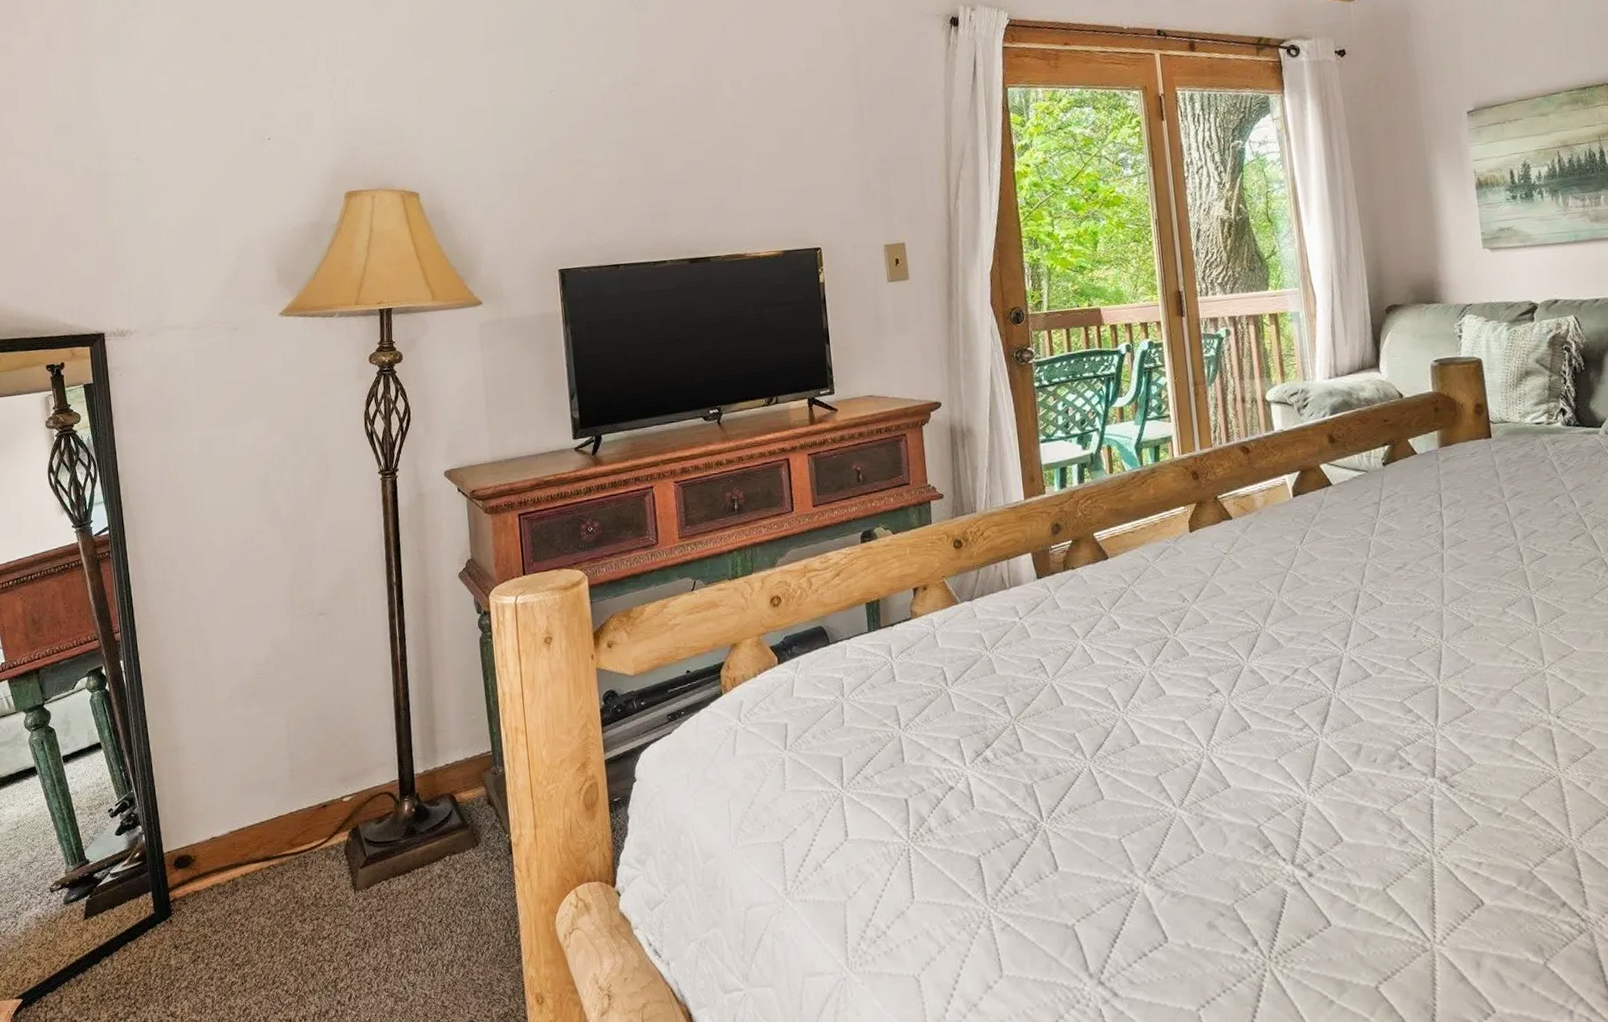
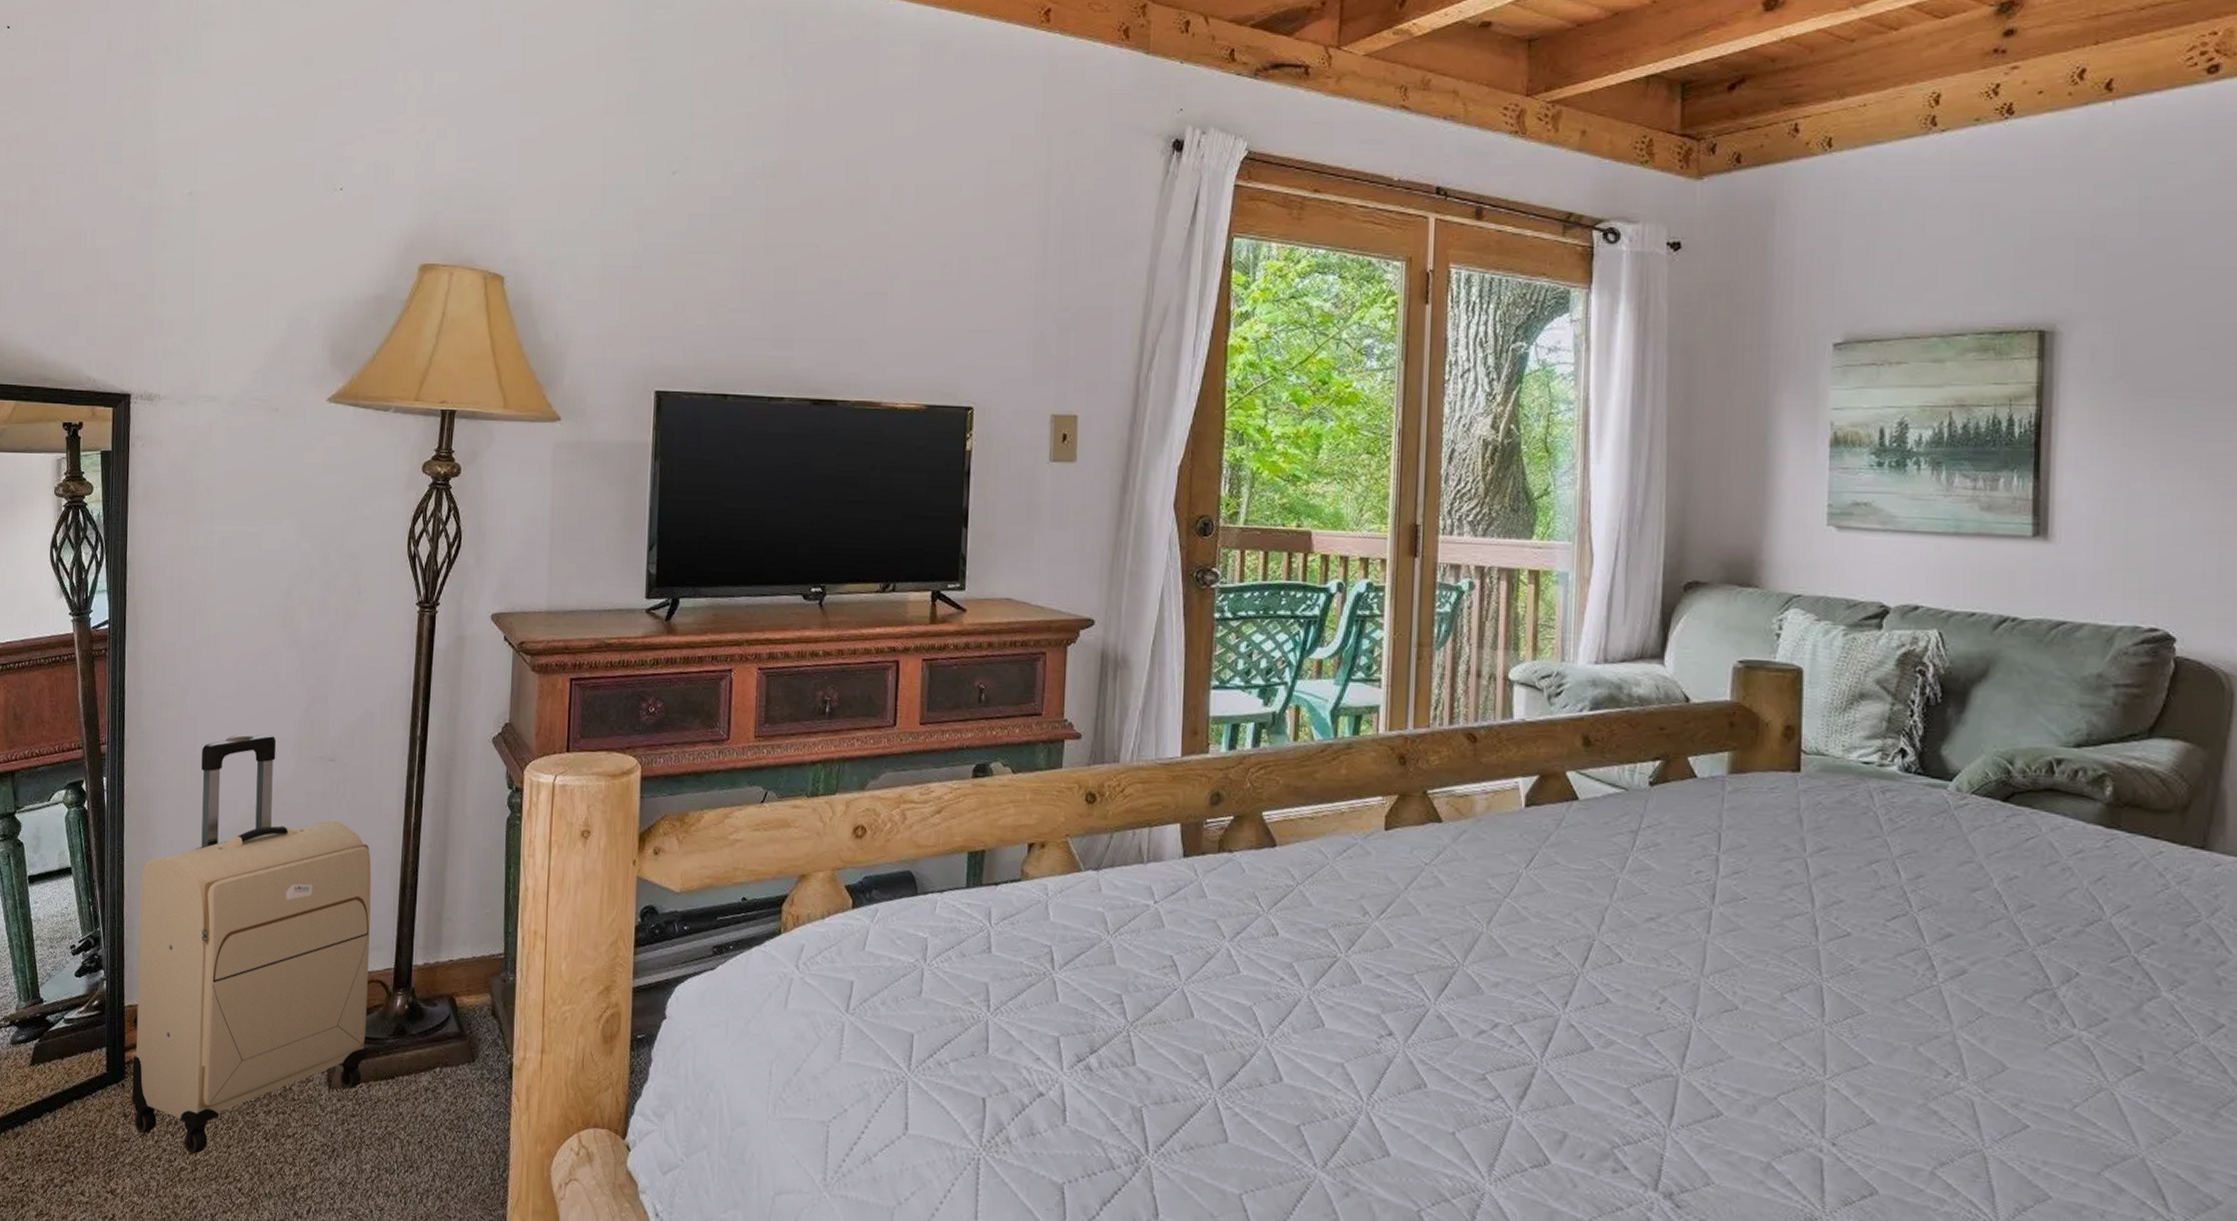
suitcase: none [165,601,384,968] -> present [131,734,372,1154]

